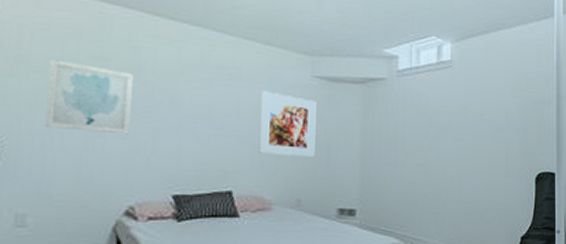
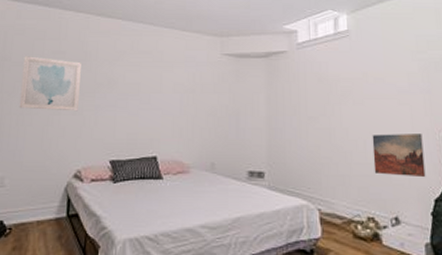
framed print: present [258,91,317,158] -> none [178,69,226,126]
wall art: none [467,171,515,216] -> present [372,134,426,178]

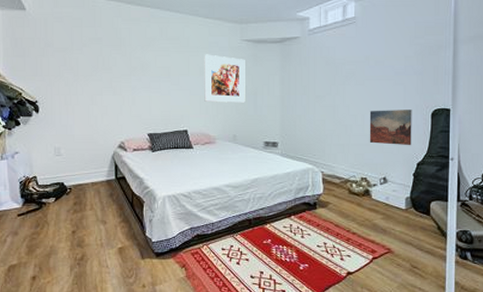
wall art: present [19,55,81,112] -> none [65,41,117,92]
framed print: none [178,69,226,126] -> present [204,54,245,104]

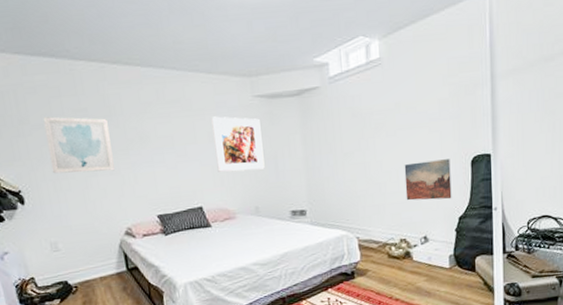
wall art: none [65,41,117,92] -> present [43,116,115,174]

